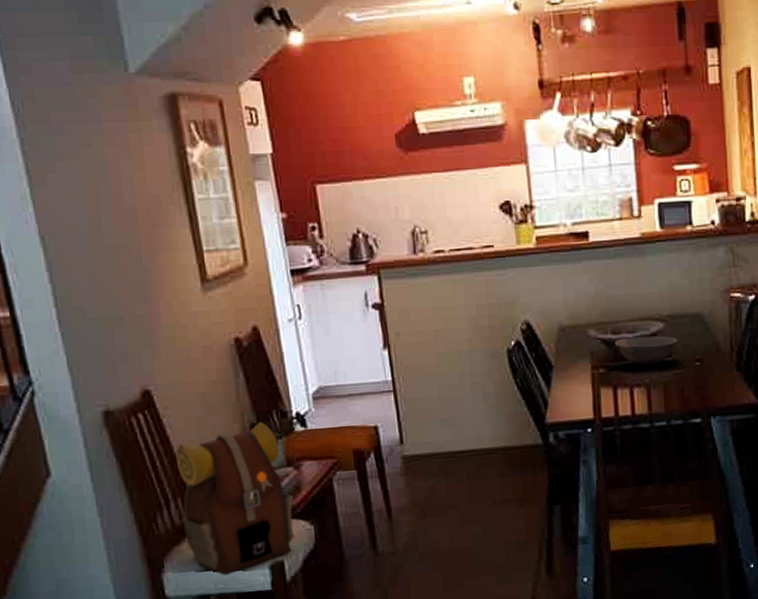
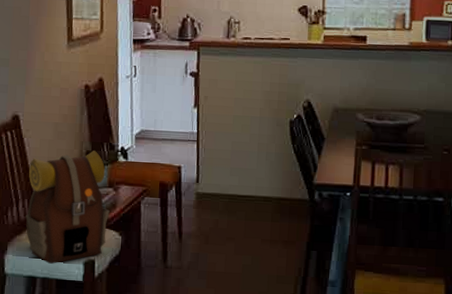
bowl: present [615,335,678,365] -> none [378,124,430,148]

